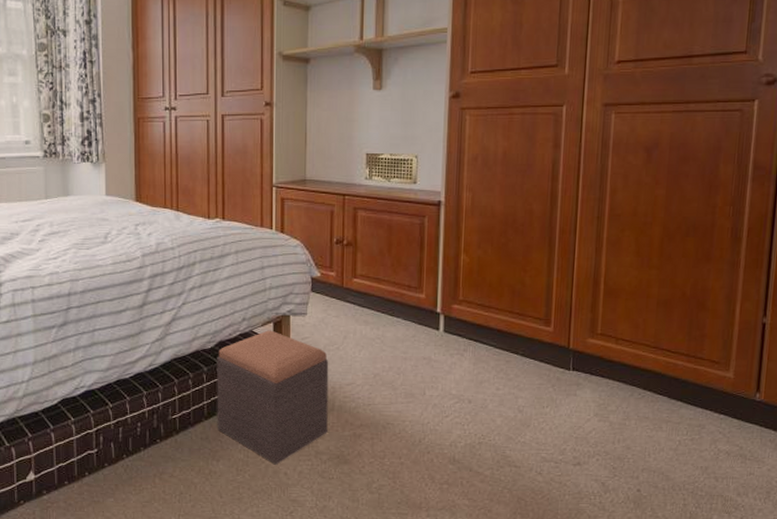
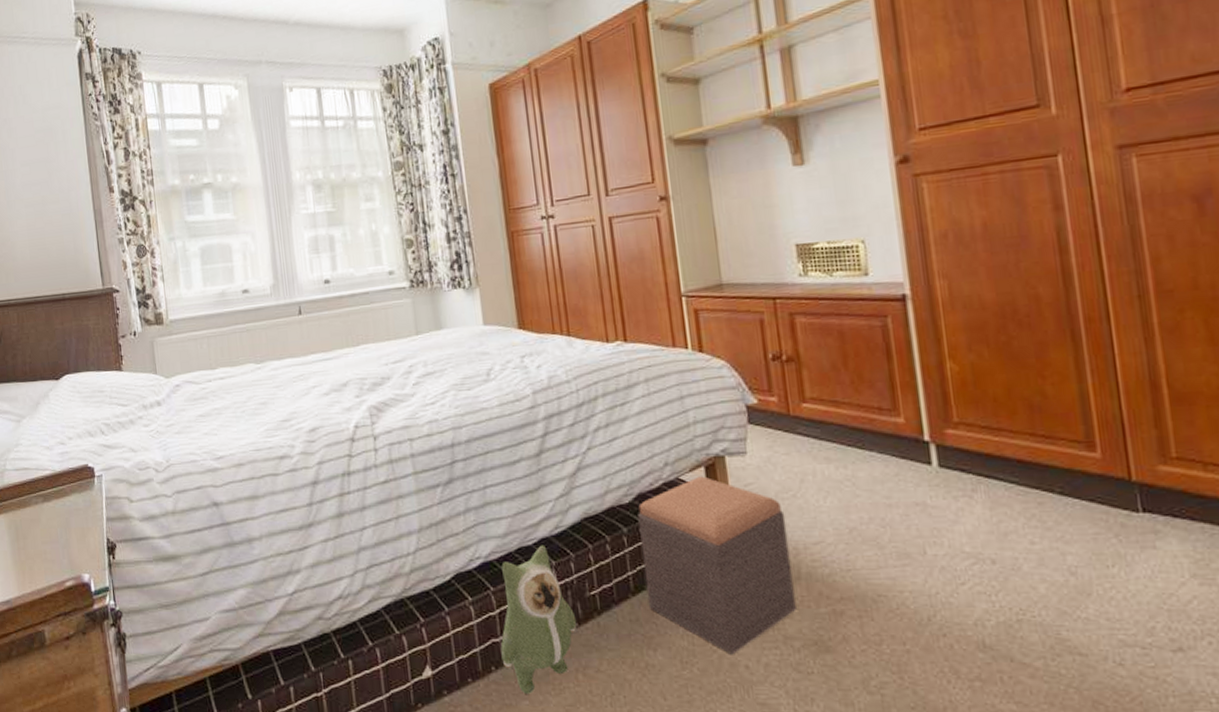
plush toy: none [94,378,159,493] -> present [500,545,577,694]

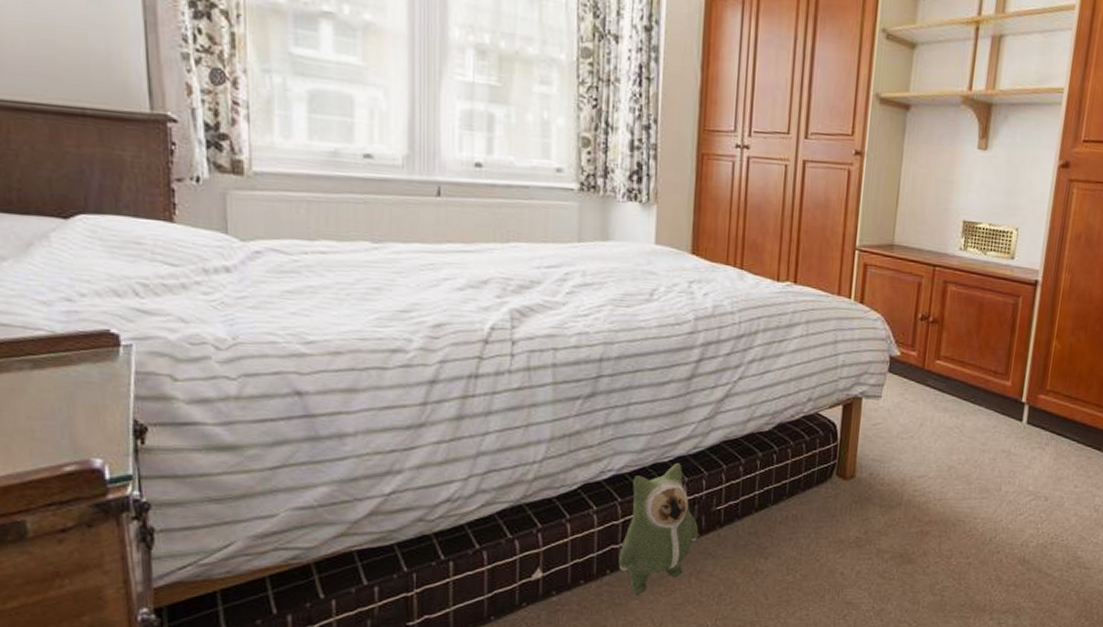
footstool: present [638,476,796,655] -> none [768,413,901,564]

